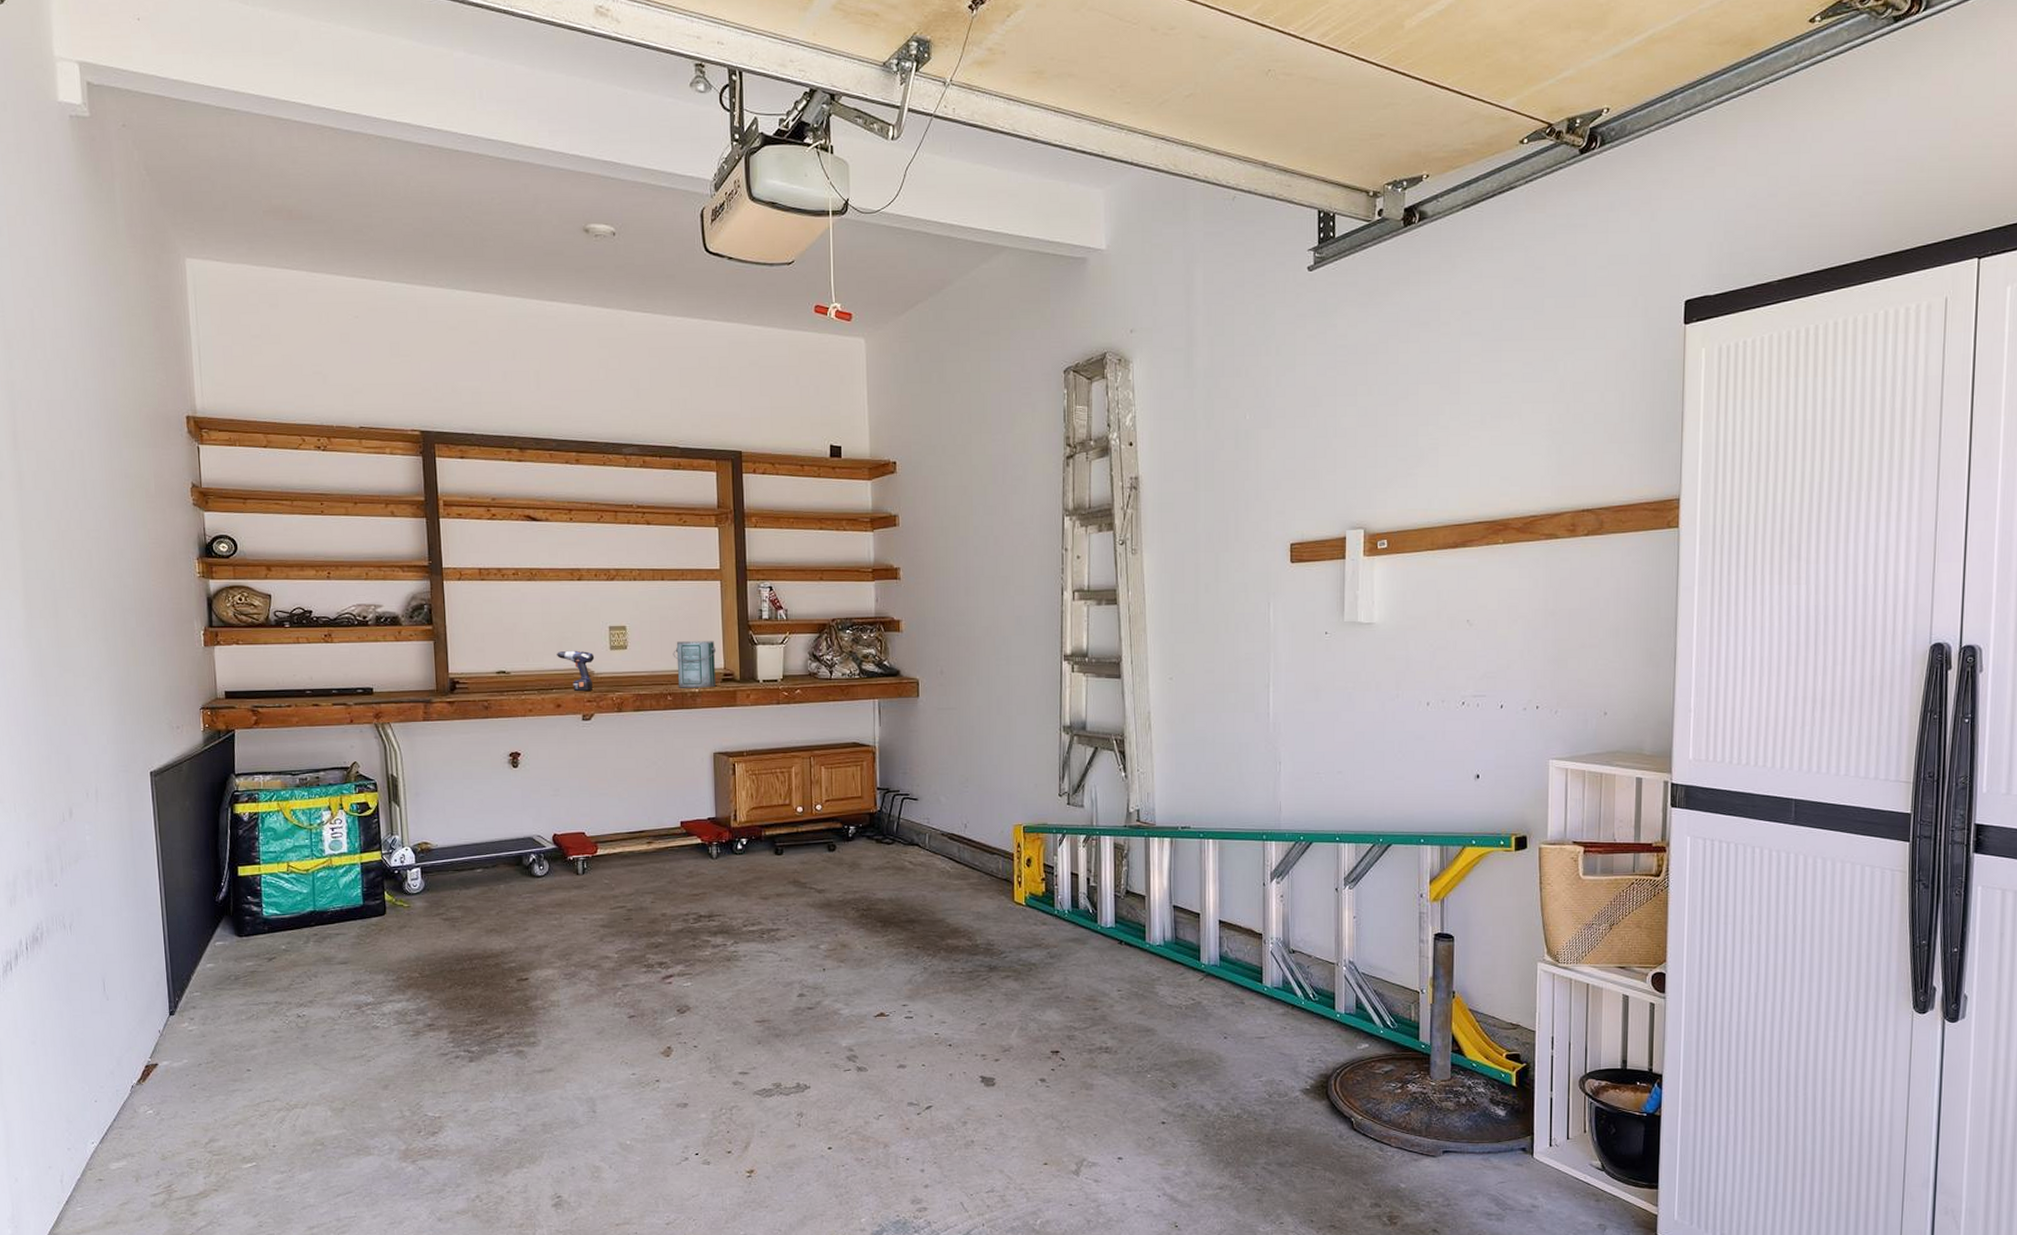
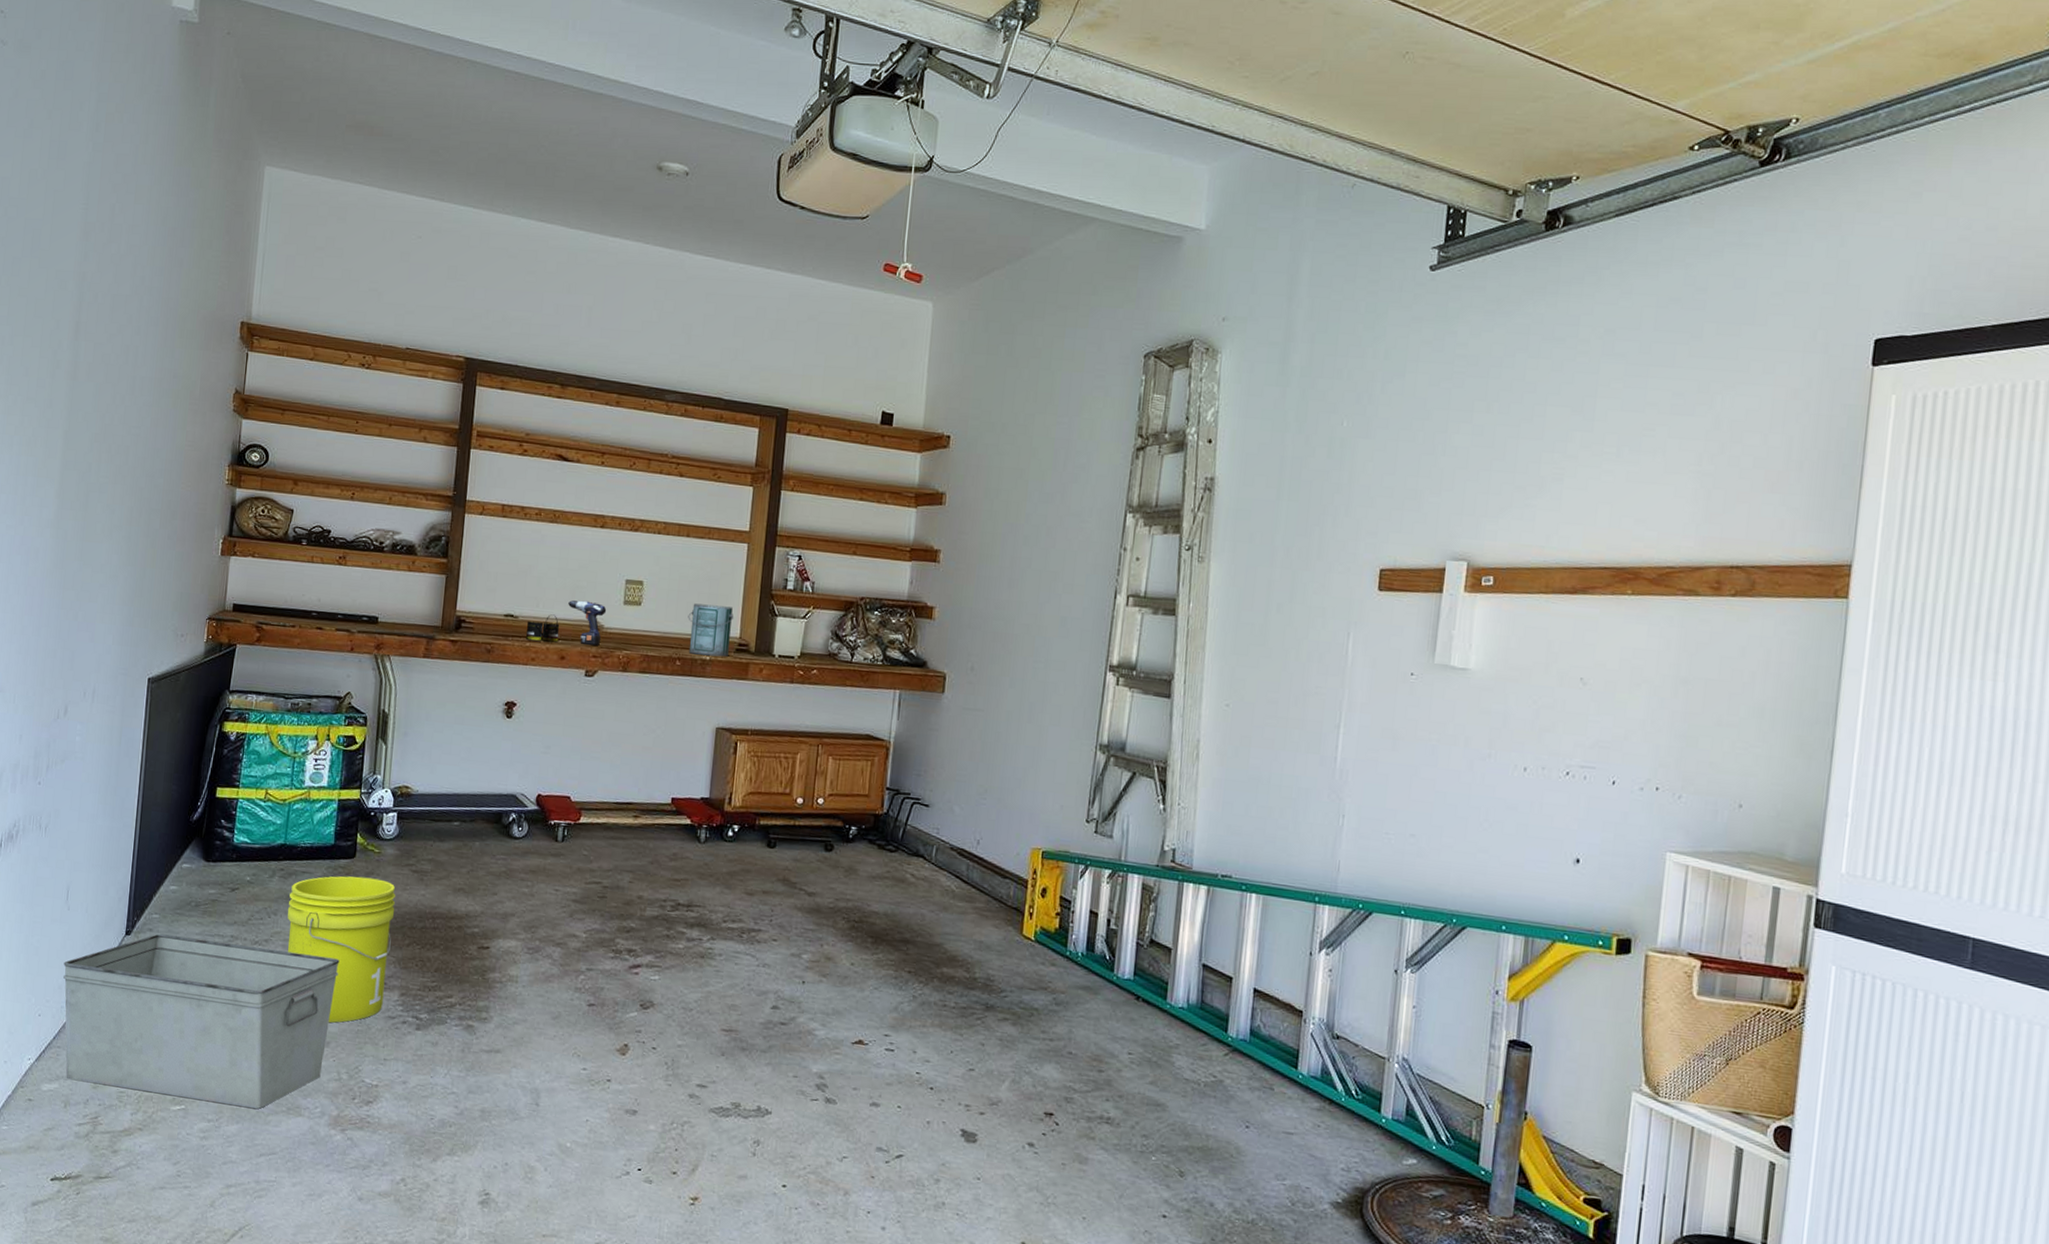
storage bin: none [111,1009,387,1156] -> present [62,933,340,1109]
bucket: none [327,931,434,1068] -> present [287,876,395,1023]
paint can: none [520,666,553,693] -> present [525,614,560,642]

